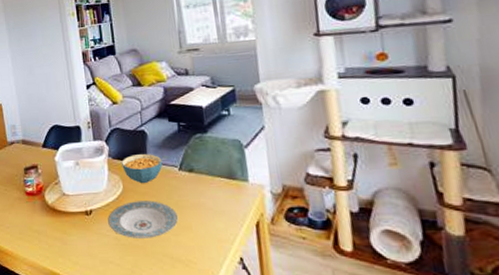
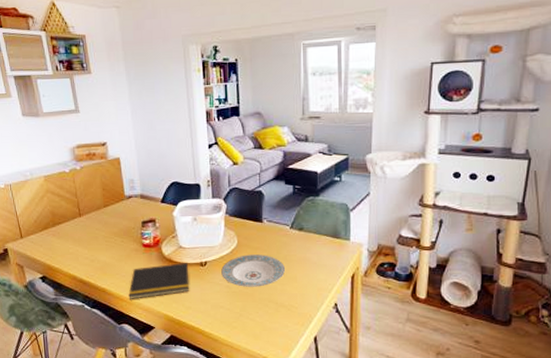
notepad: none [13,211,76,253] -> present [128,262,190,299]
cereal bowl: present [121,153,163,183] -> none [238,212,276,239]

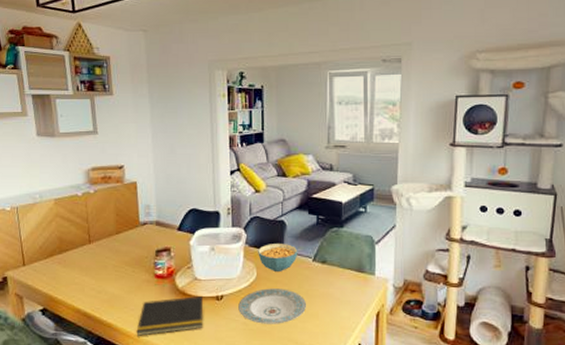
cereal bowl: none [238,212,276,239] -> present [258,243,298,271]

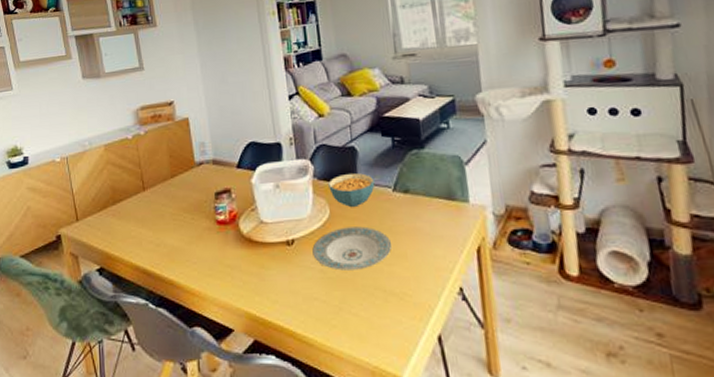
notepad: present [136,295,204,336] -> none [201,241,275,293]

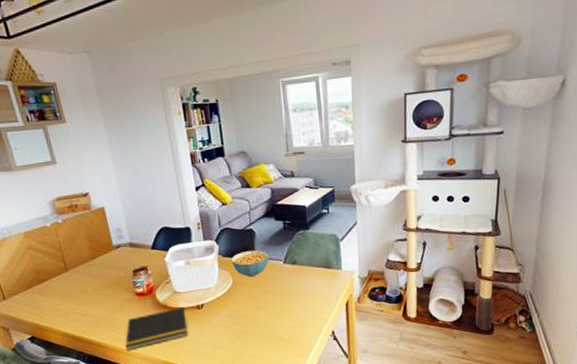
notepad: none [201,241,275,293] -> present [125,306,188,350]
plate: present [312,226,392,271] -> none [219,291,282,325]

